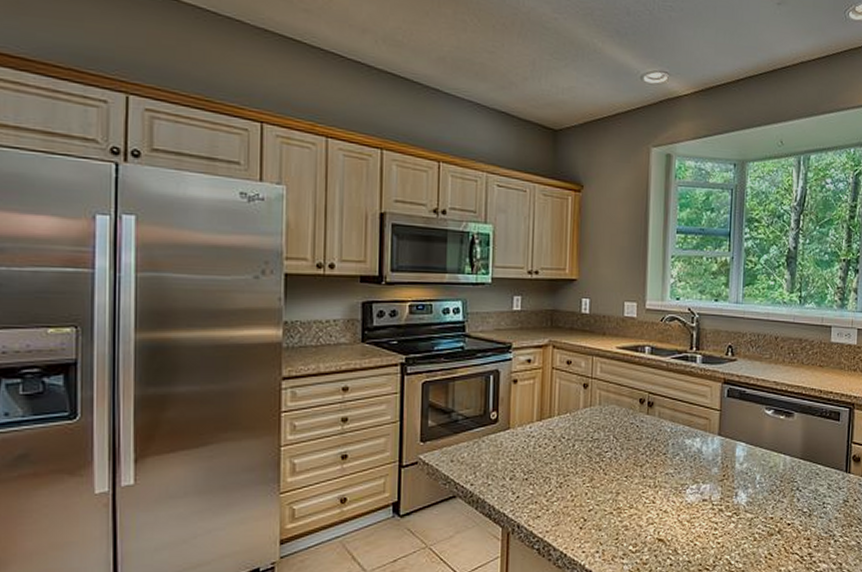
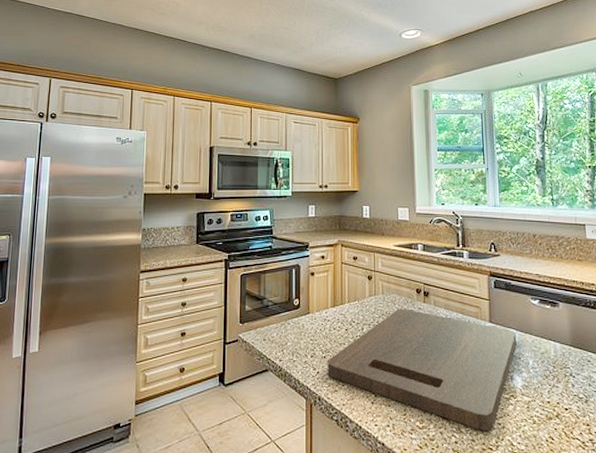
cutting board: none [529,421,746,552] -> present [328,308,517,432]

